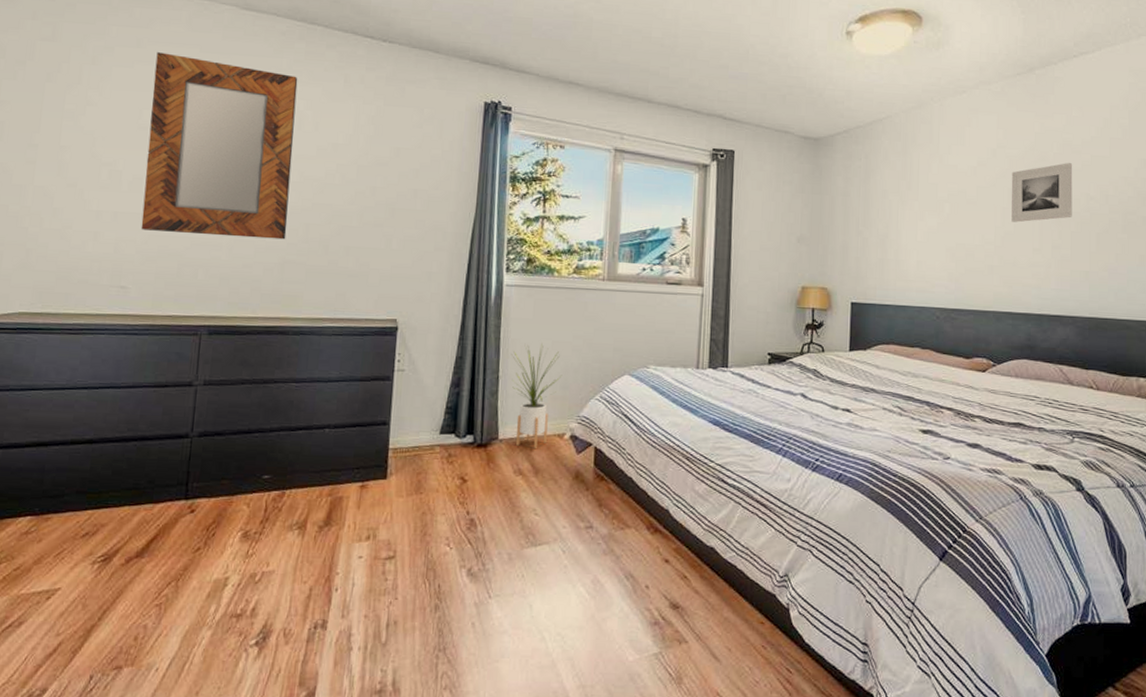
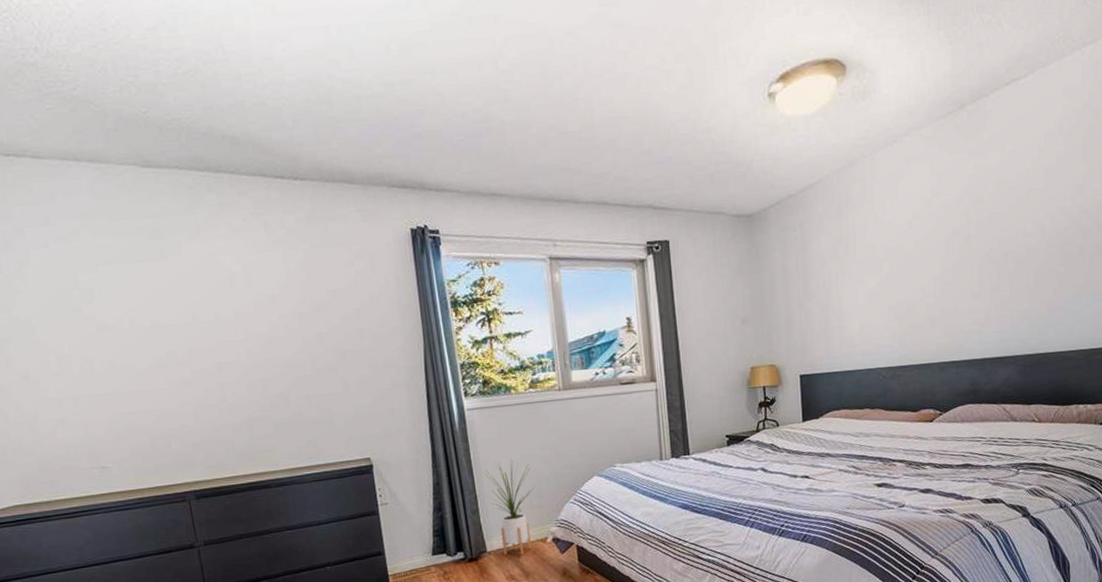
home mirror: present [141,52,298,240] -> none [68,226,247,410]
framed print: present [1011,163,1073,223] -> none [947,201,1010,271]

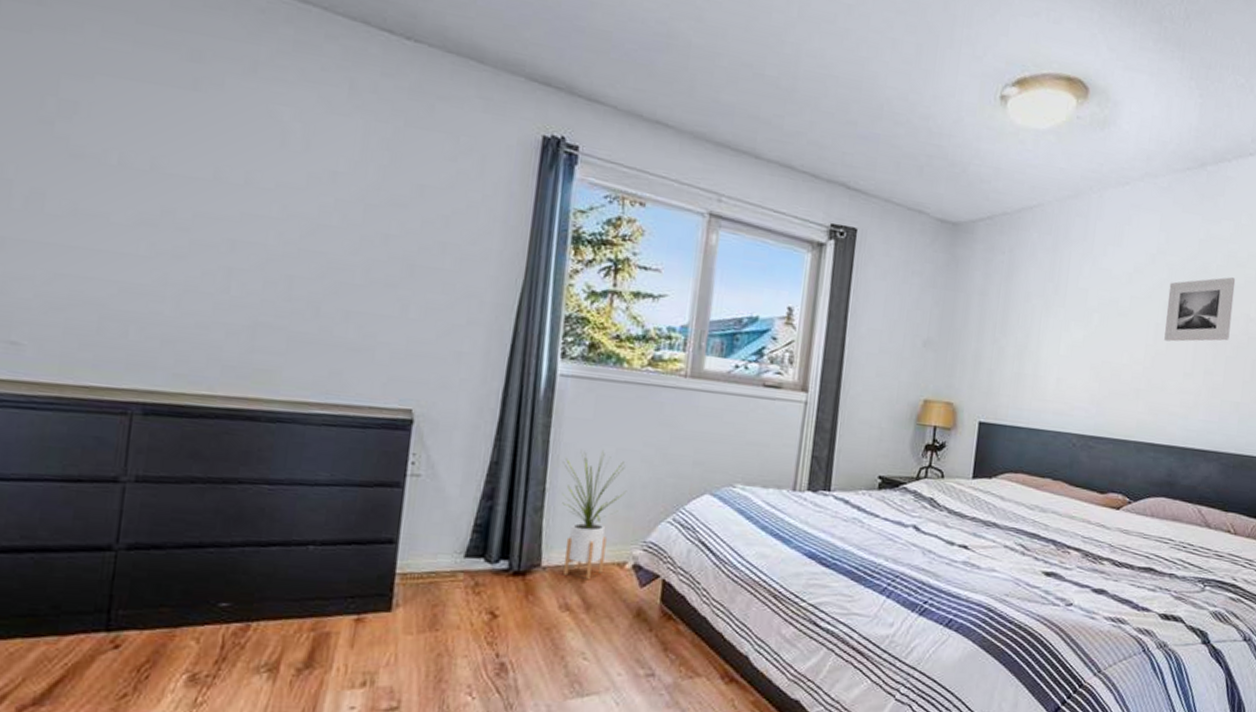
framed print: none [947,201,1010,271] -> present [1164,277,1236,342]

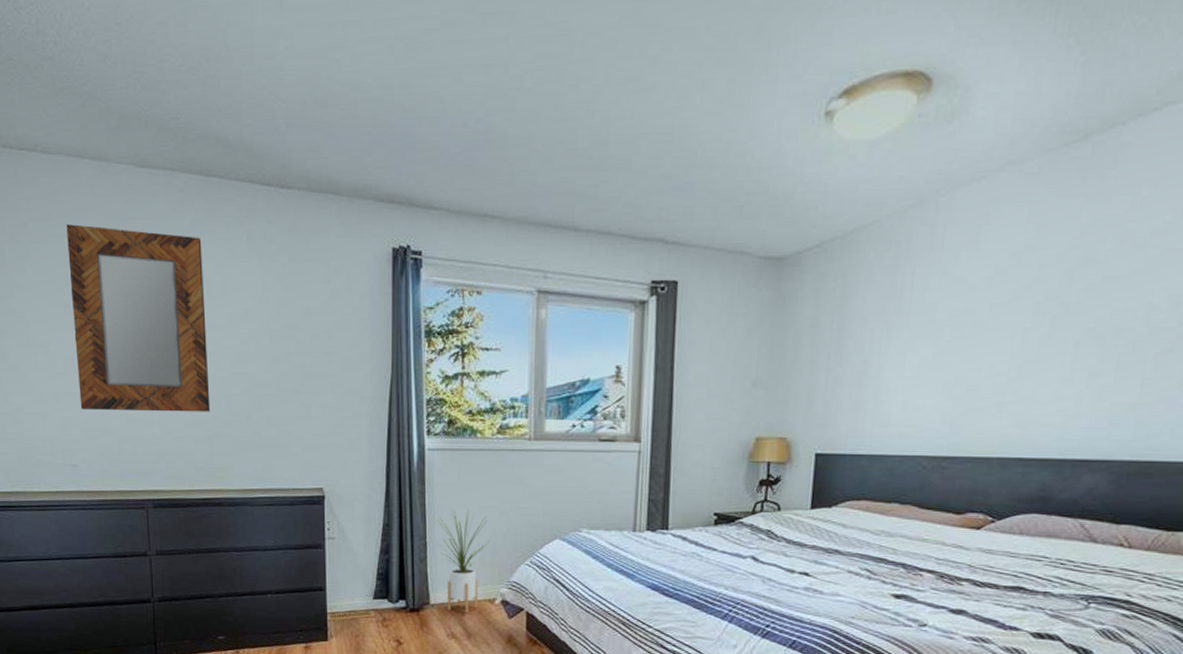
home mirror: none [42,15,283,295] -> present [66,224,211,412]
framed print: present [1164,277,1236,342] -> none [1034,262,1133,346]

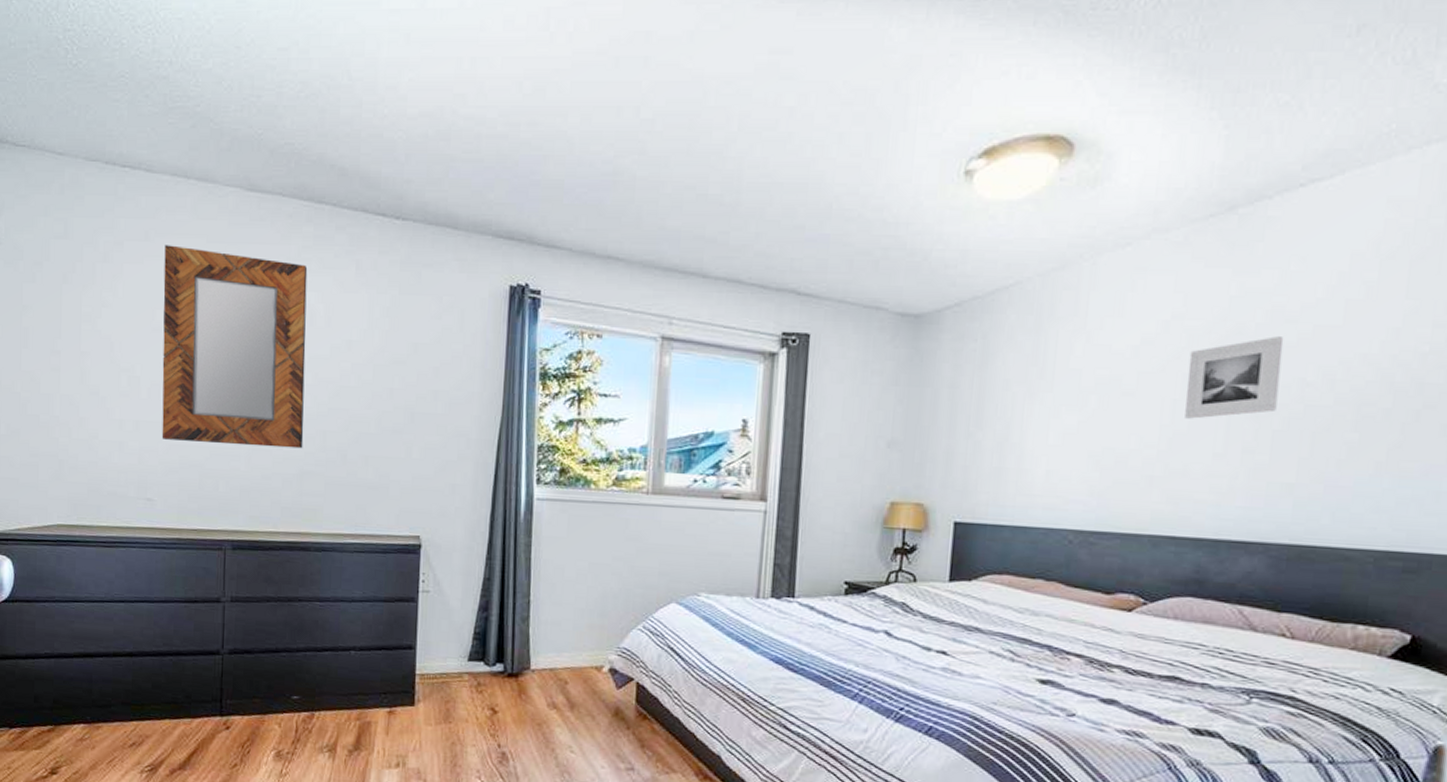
house plant: present [437,509,491,614] -> none [543,566,600,682]
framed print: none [1034,262,1133,346] -> present [1185,336,1284,419]

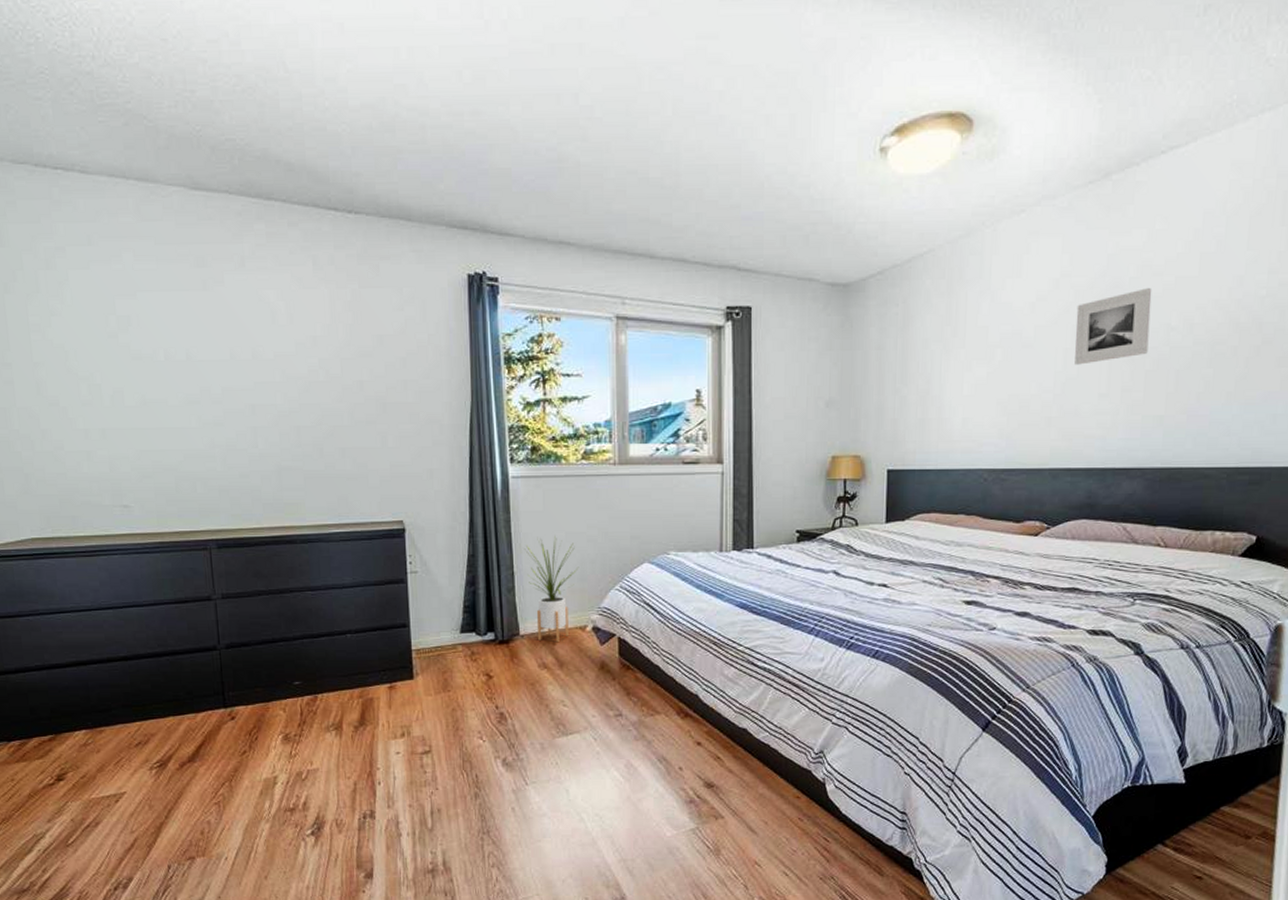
home mirror: present [161,245,308,449] -> none [110,249,278,446]
house plant: none [543,566,600,682] -> present [524,536,579,643]

